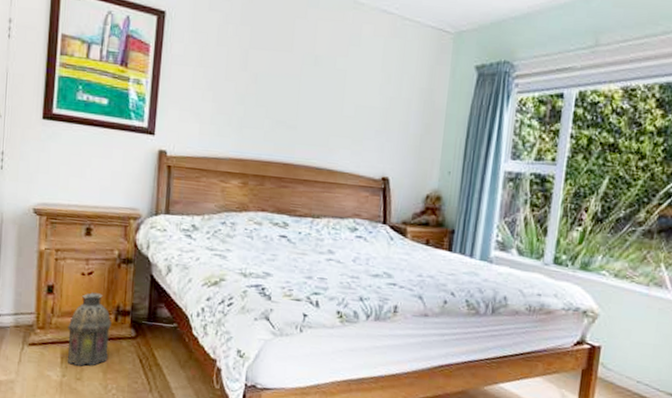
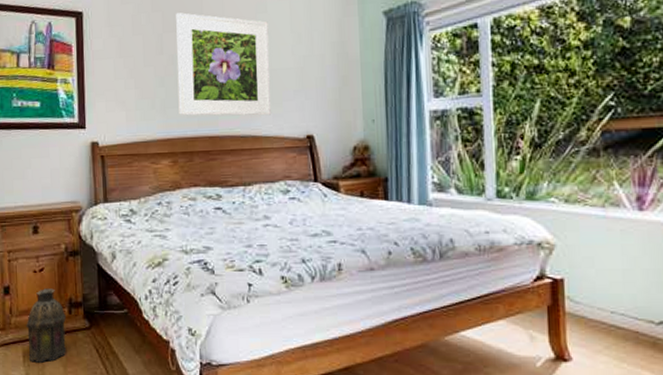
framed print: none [255,30,360,151] -> present [176,12,271,116]

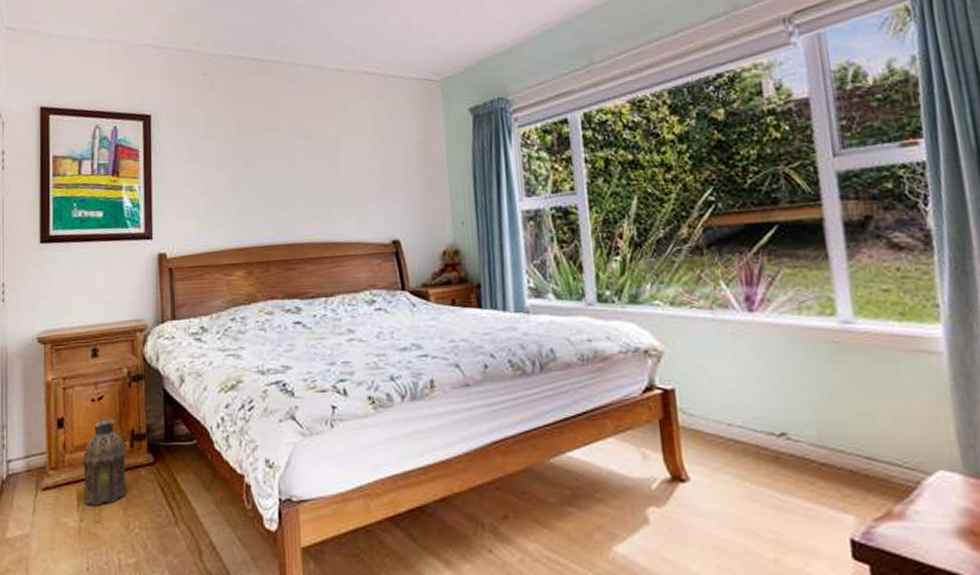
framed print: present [176,12,271,116] -> none [251,113,353,223]

